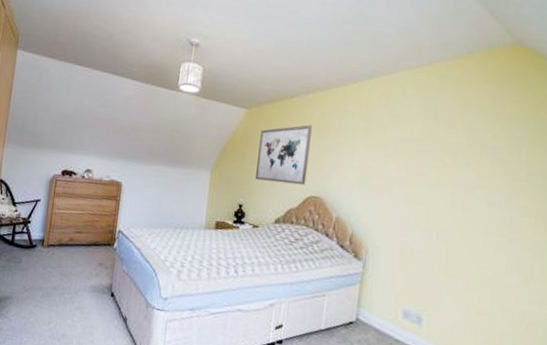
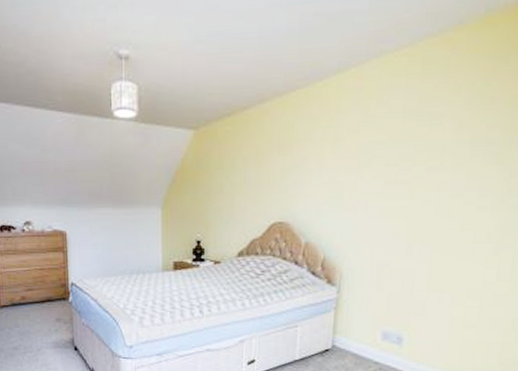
wall art: present [254,125,312,185] -> none [211,140,271,211]

